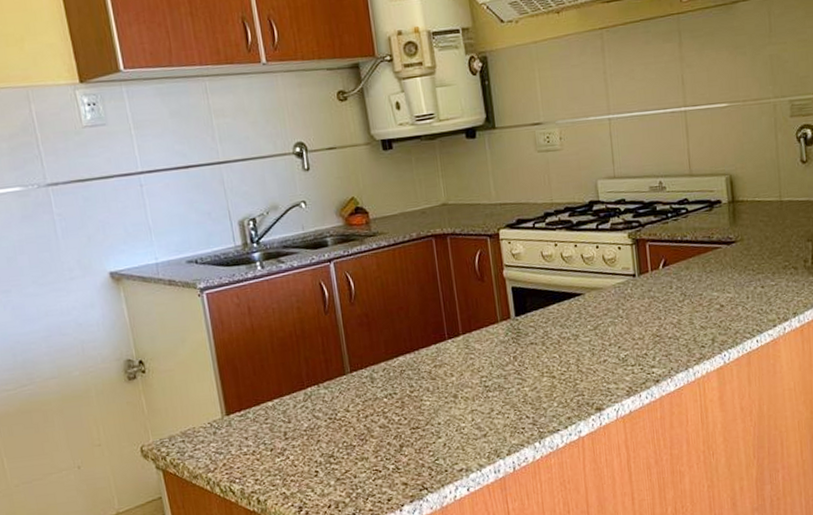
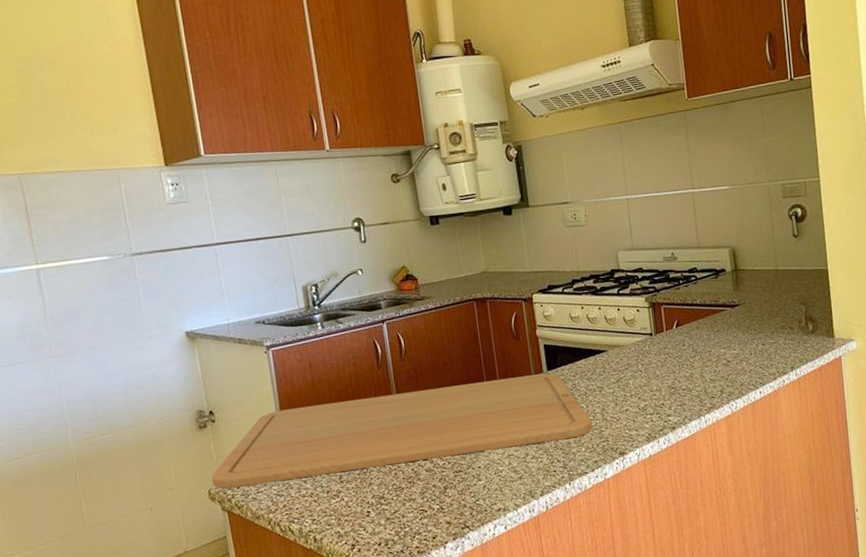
chopping board: none [143,319,566,446] -> present [211,373,593,489]

